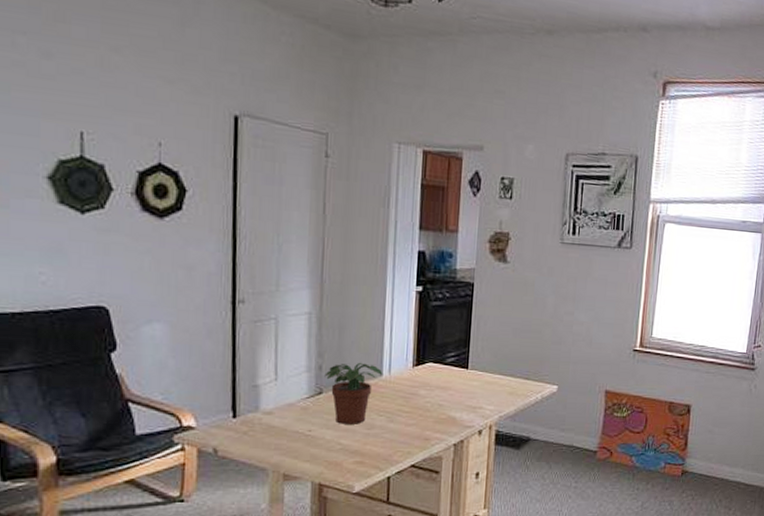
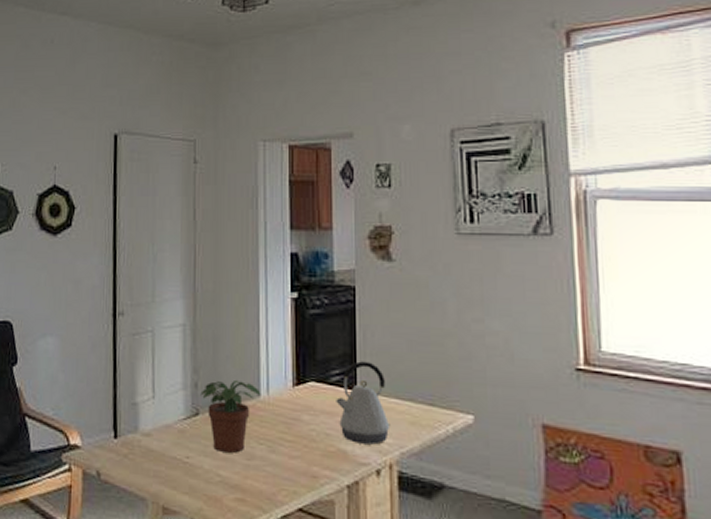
kettle: none [449,345,493,411] -> present [336,361,391,445]

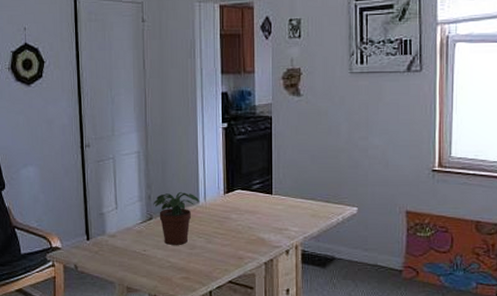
kettle: present [336,361,391,445] -> none [256,173,297,233]

